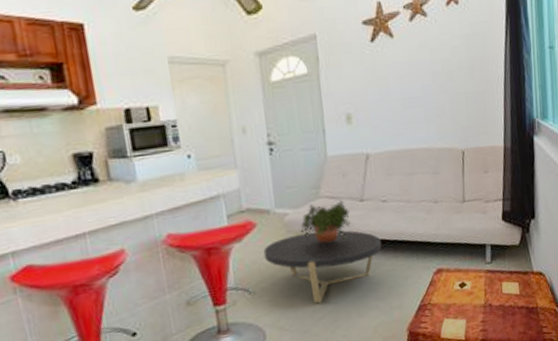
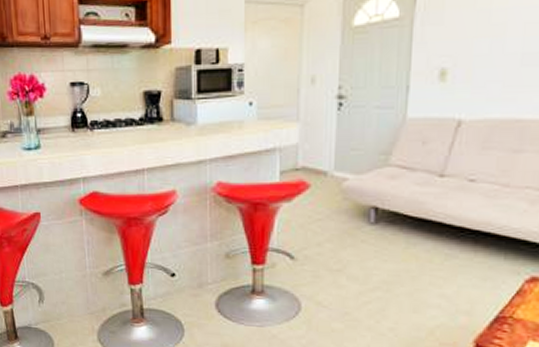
coffee table: present [263,230,382,304] -> none [313,204,459,286]
potted plant: present [299,201,351,243] -> none [357,172,423,221]

